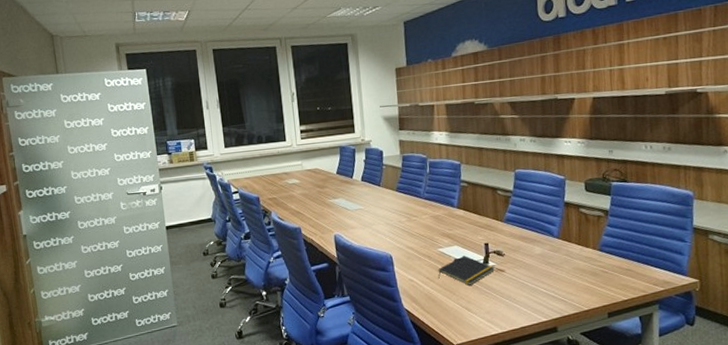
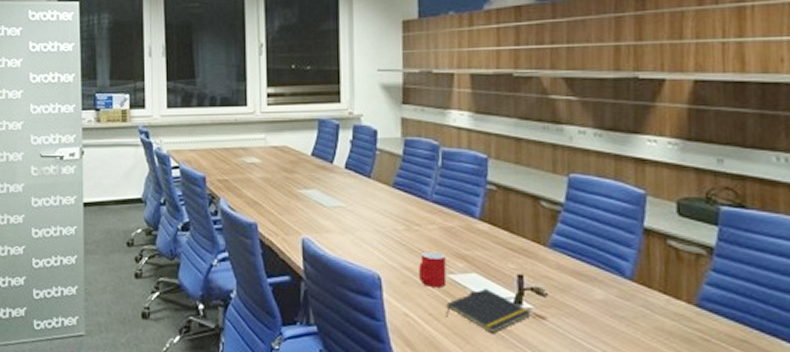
cup: none [418,233,438,259] -> present [419,251,447,287]

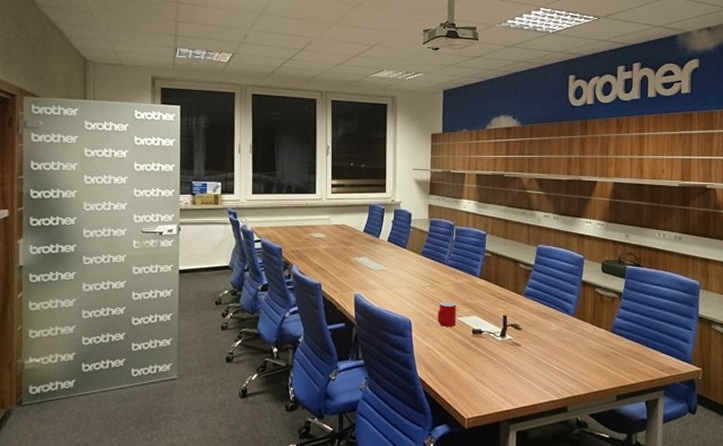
notepad: present [446,289,531,333] -> none [455,327,511,358]

